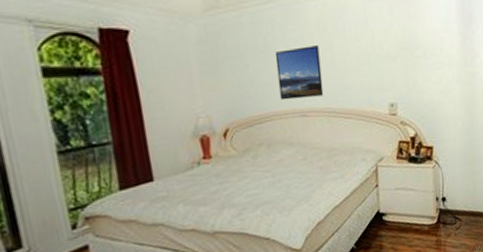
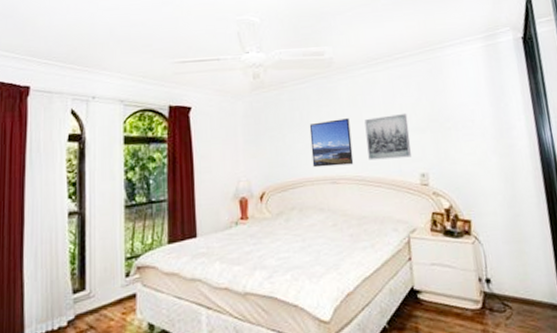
wall art: none [335,40,381,91] -> present [364,113,411,161]

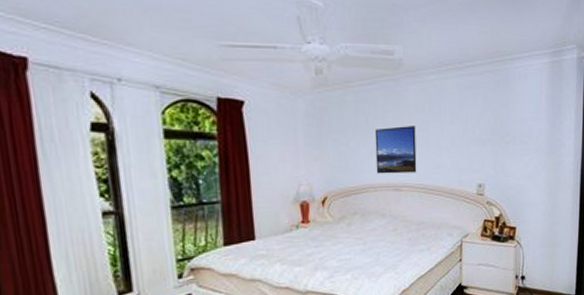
wall art: present [364,113,411,161] -> none [430,124,472,170]

